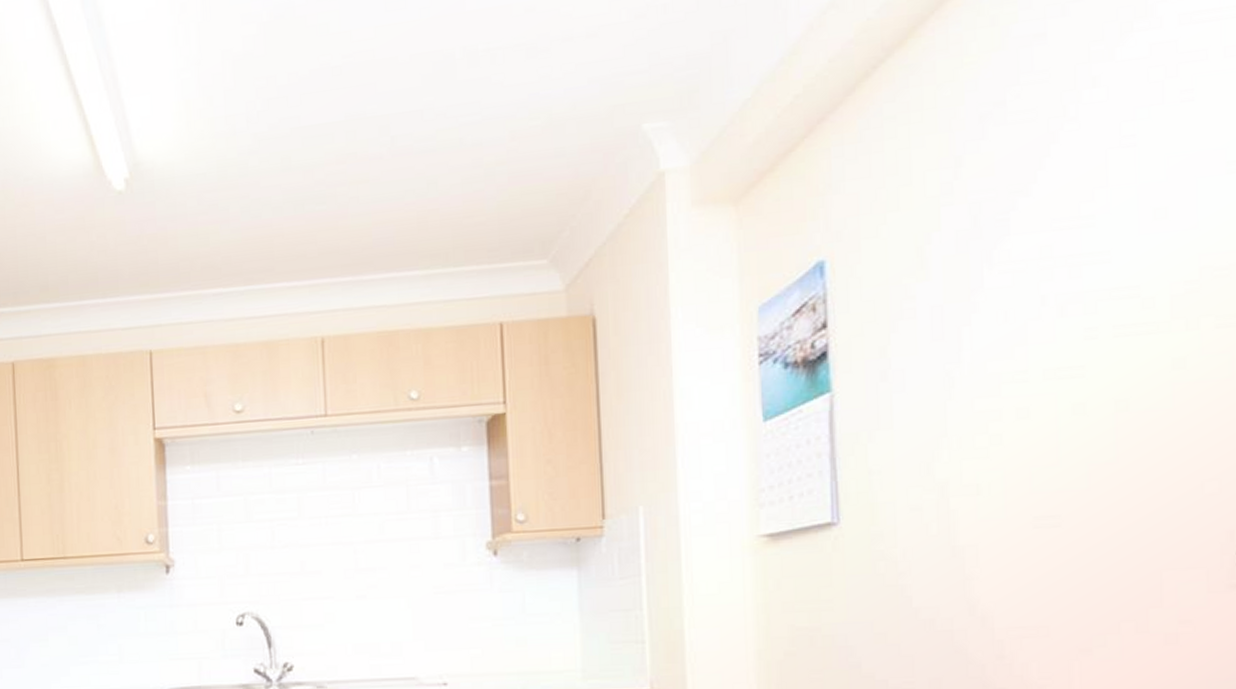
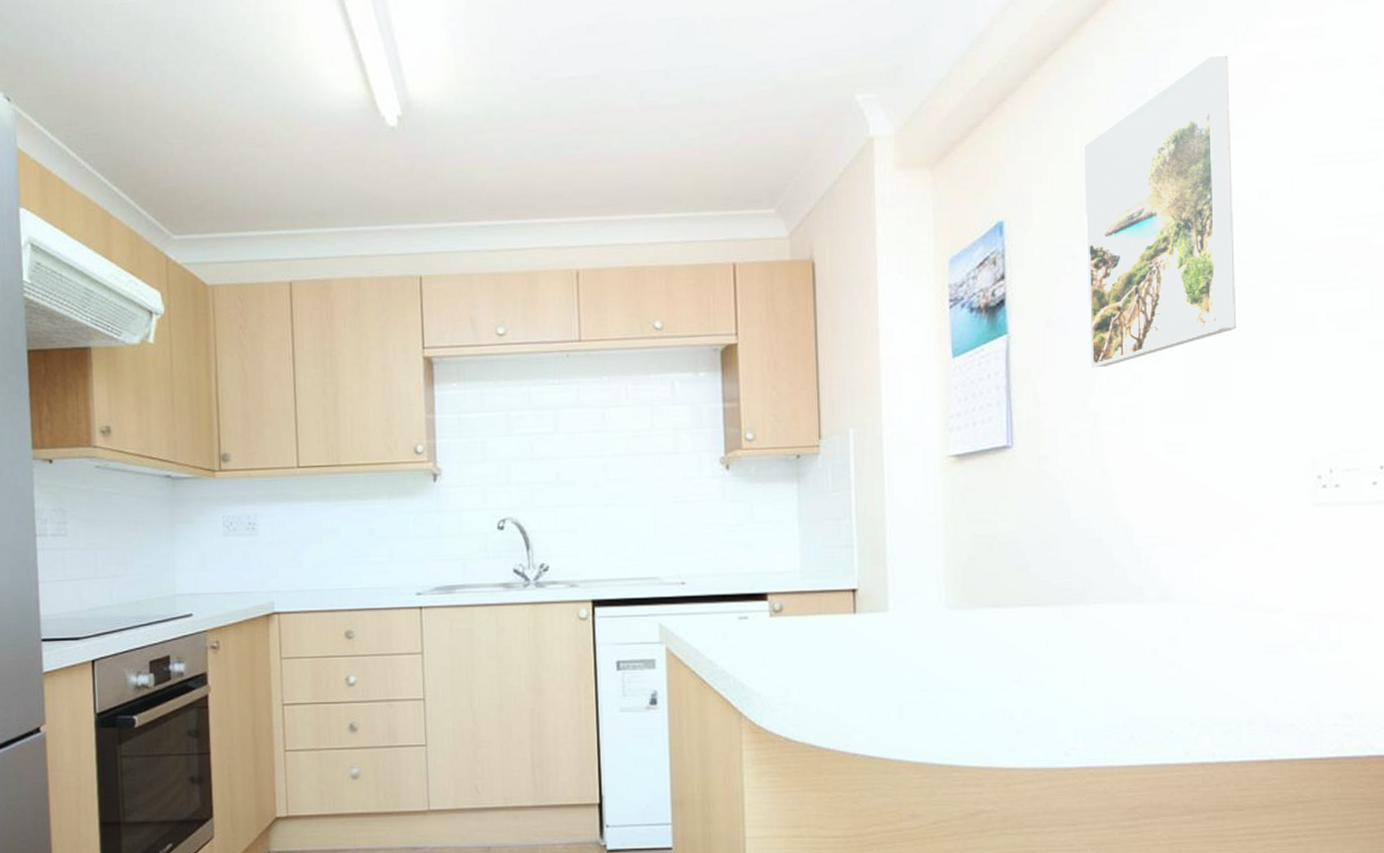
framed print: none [924,48,1126,428] -> present [1083,55,1237,367]

